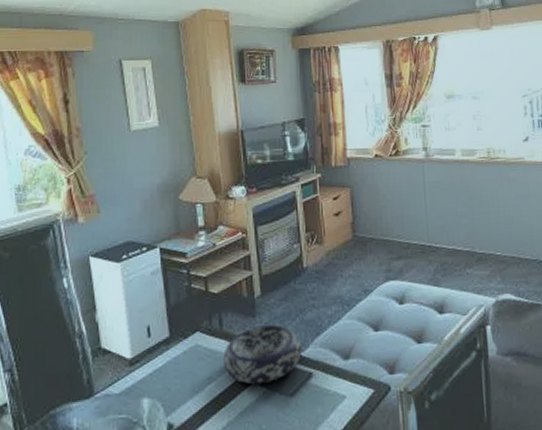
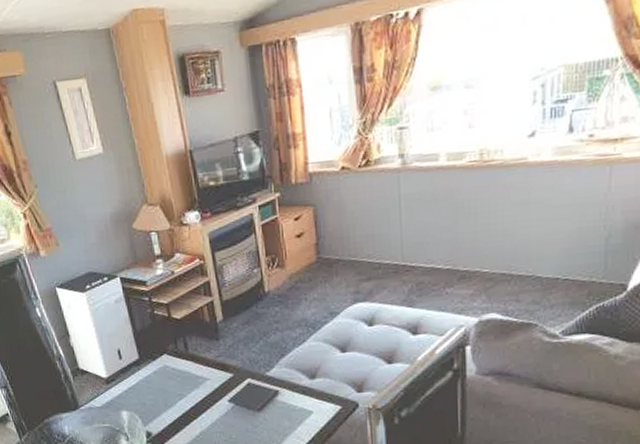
decorative bowl: present [223,325,303,385] -> none [191,347,268,401]

